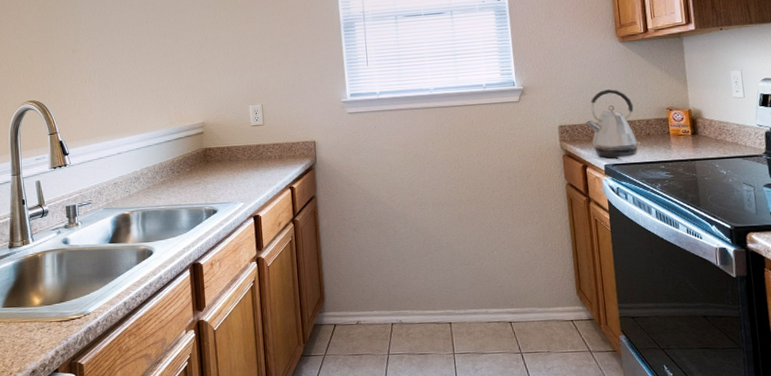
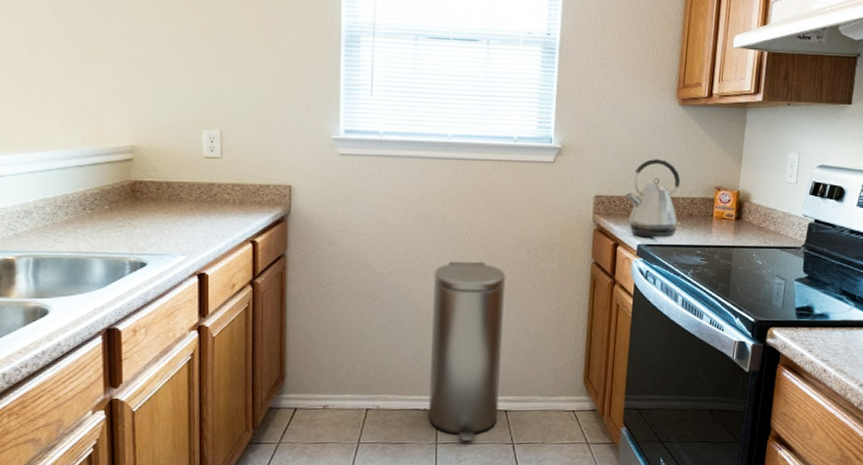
pedal bin: none [433,190,505,352] -> present [428,261,506,442]

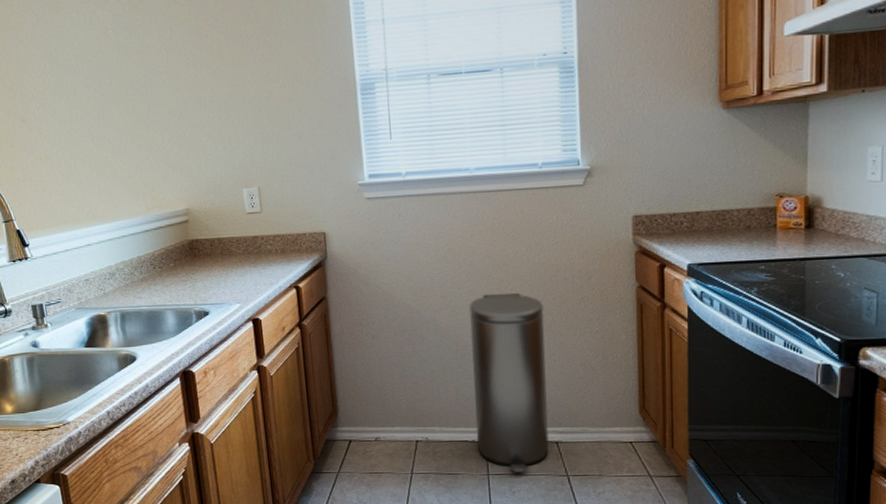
kettle: present [625,159,681,238] -> none [668,170,738,256]

